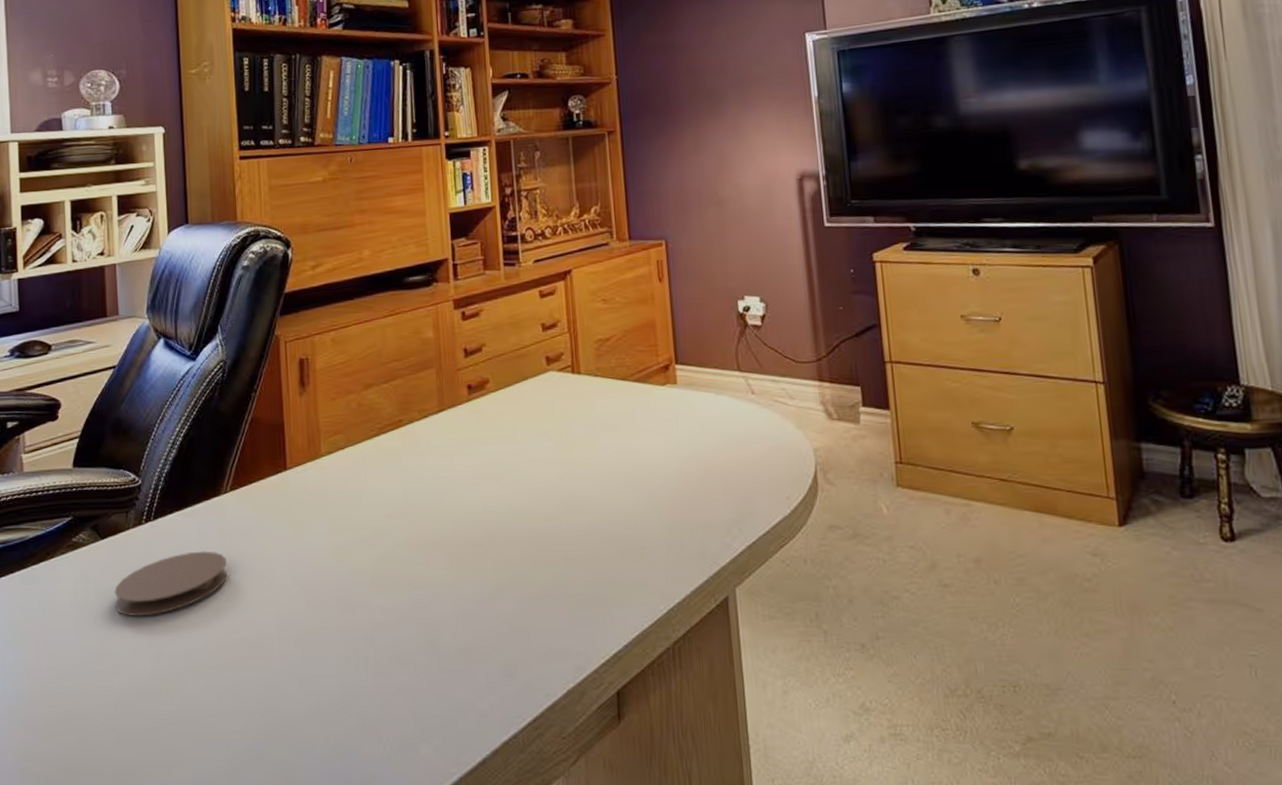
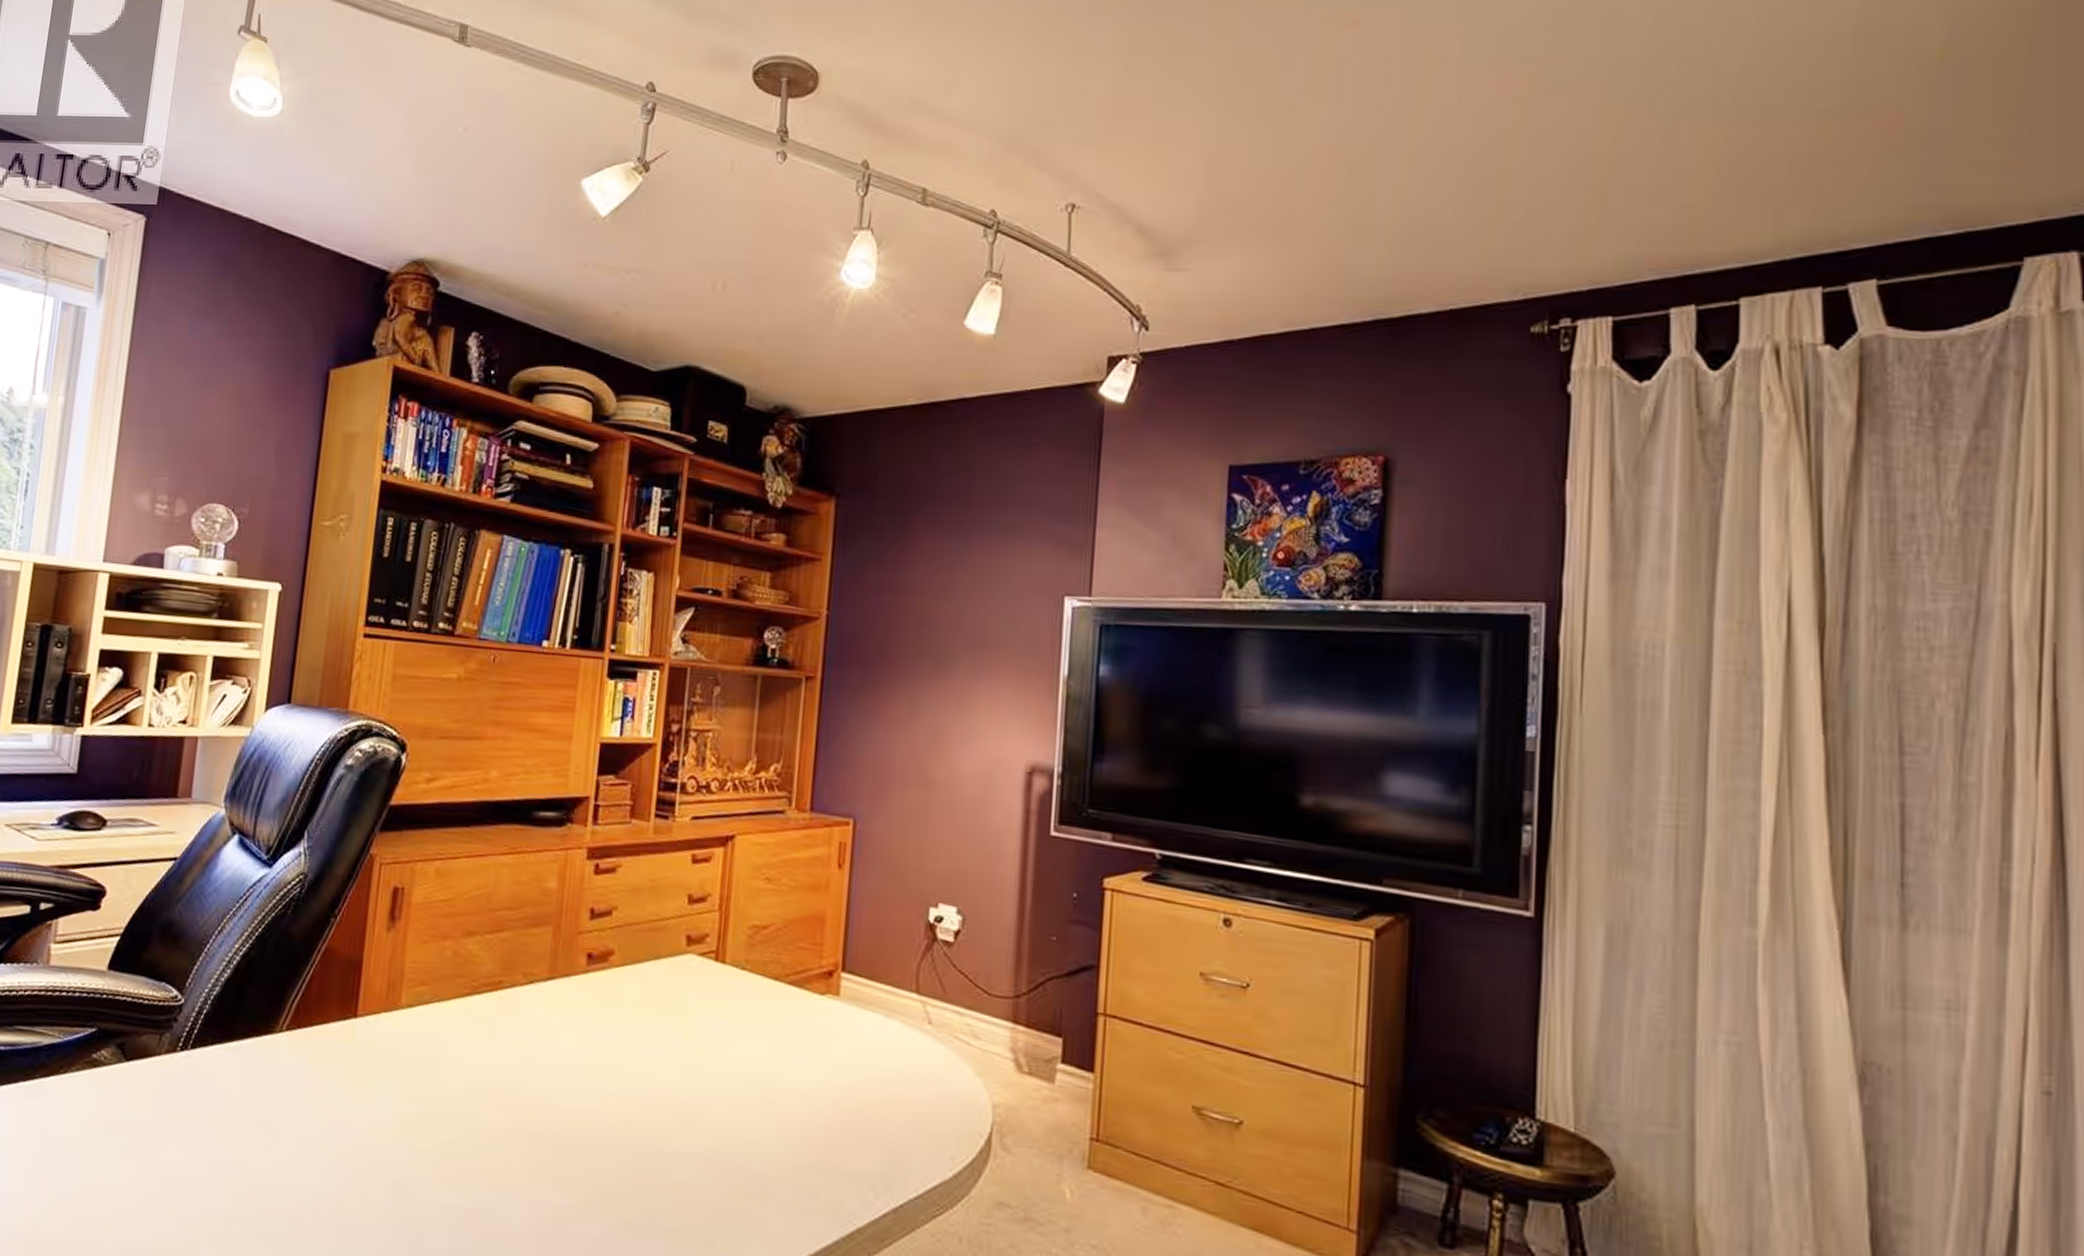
coaster: present [114,551,228,617] -> none [128,1095,268,1163]

